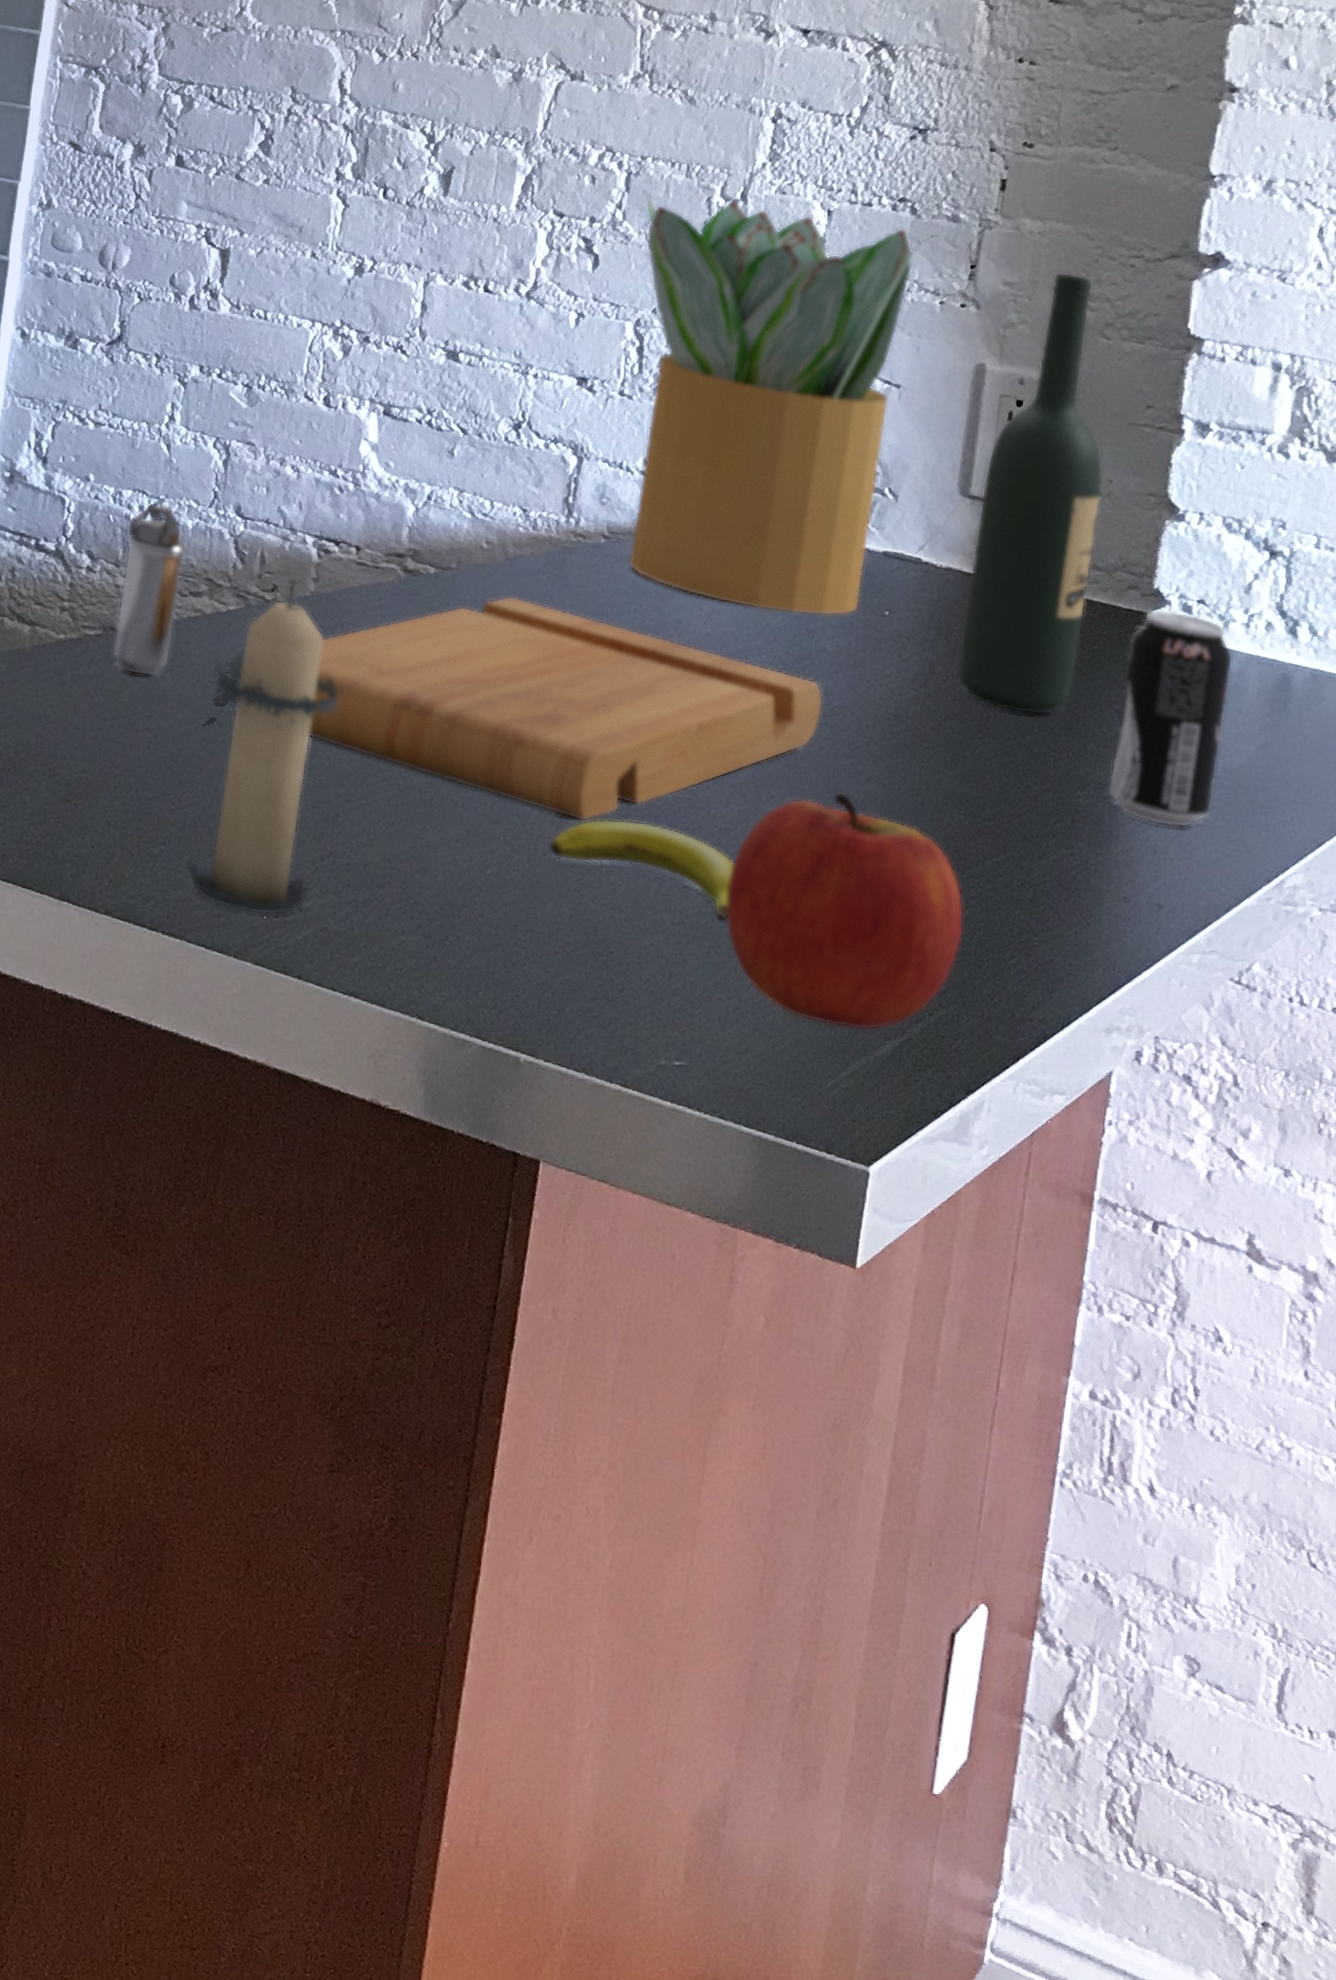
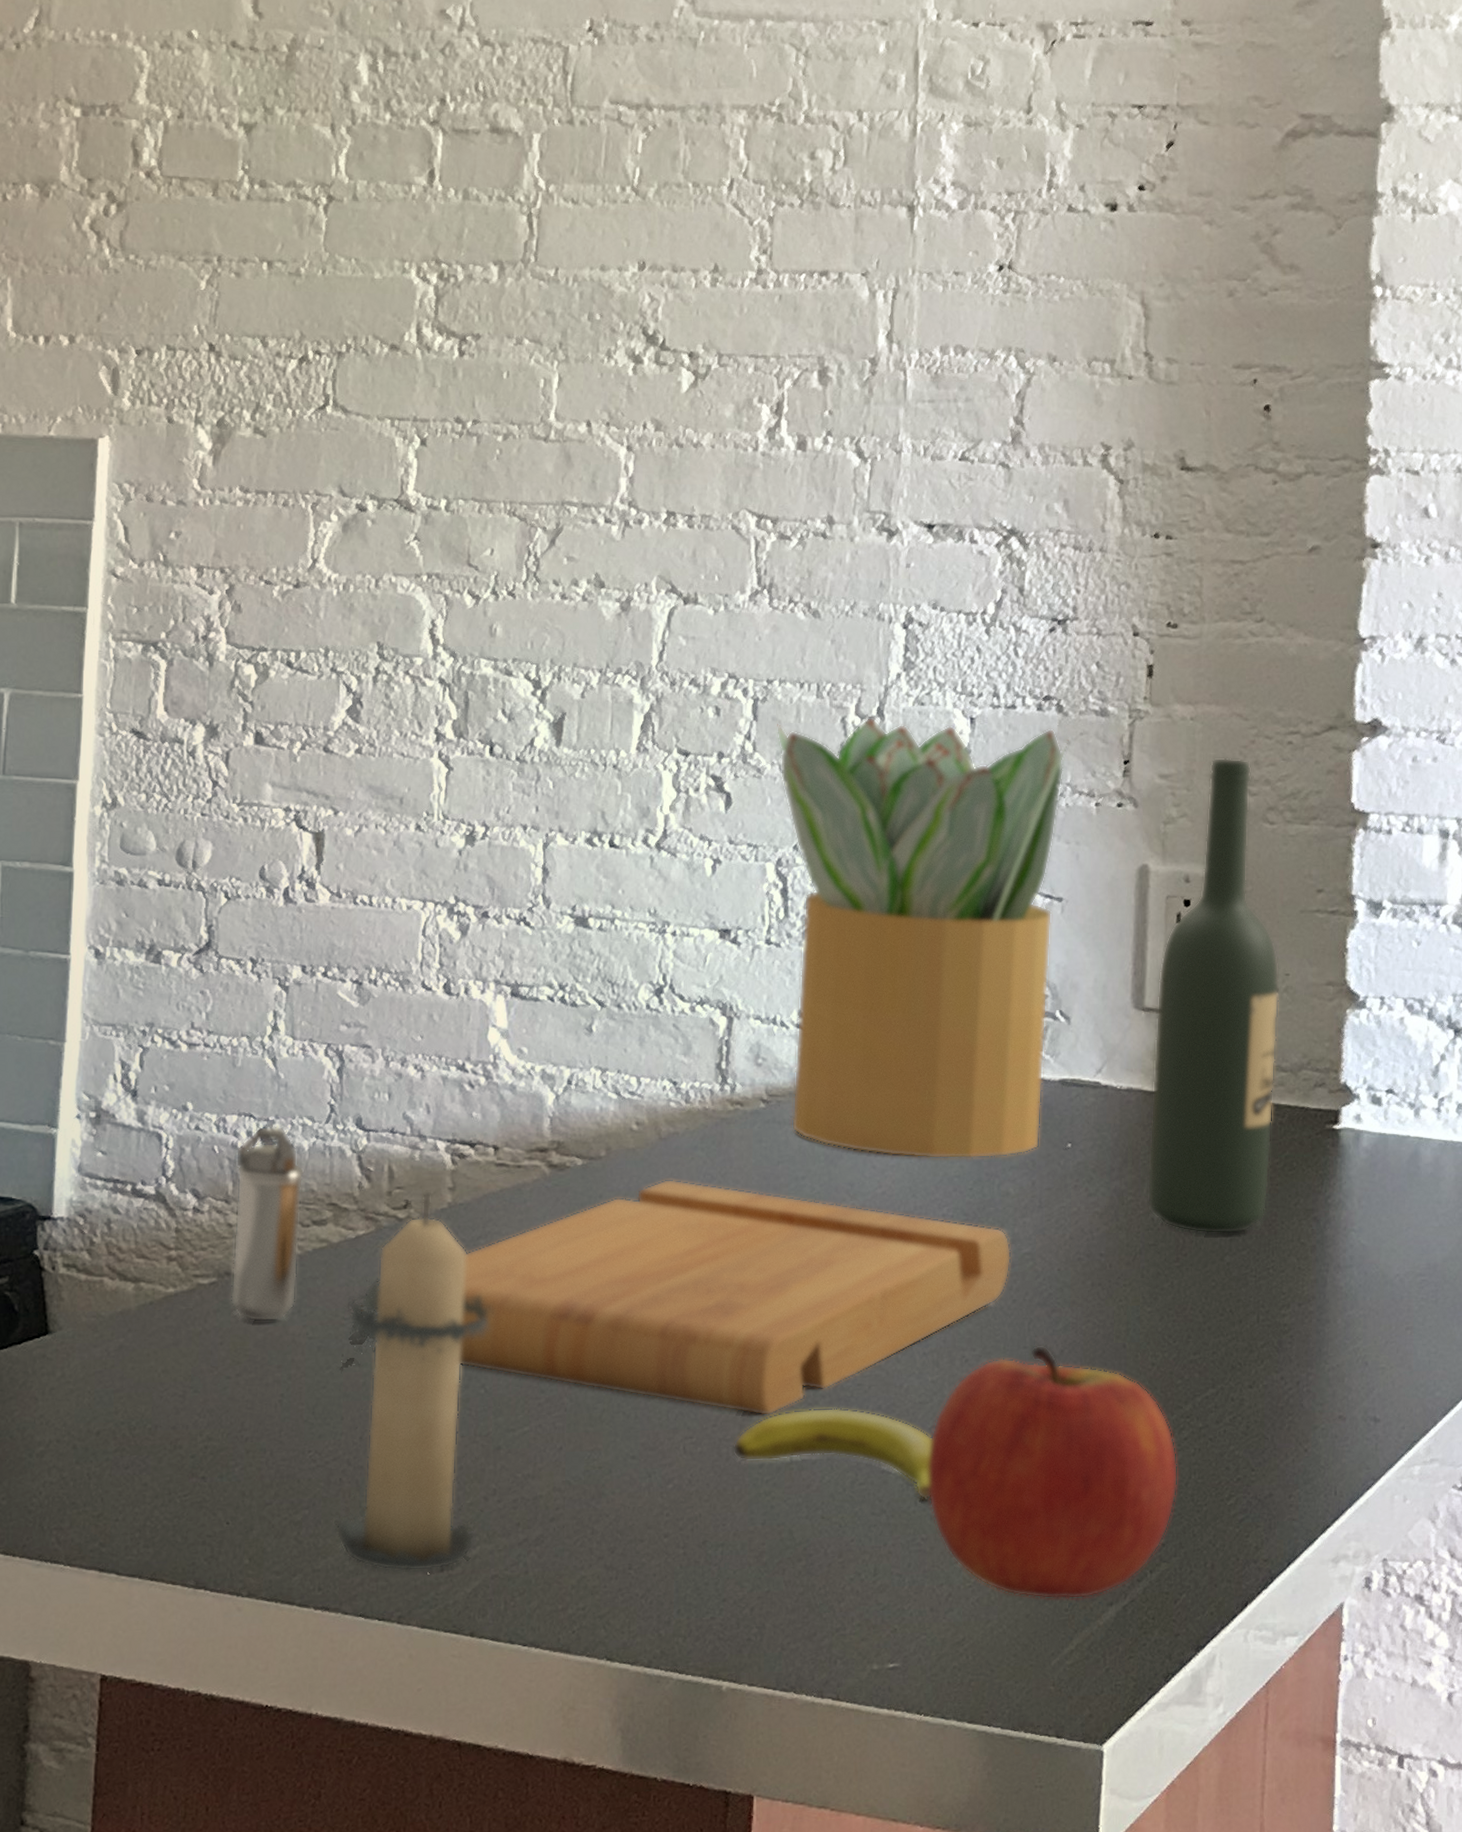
beverage can: present [1108,609,1233,828] -> none [1313,1105,1427,1334]

